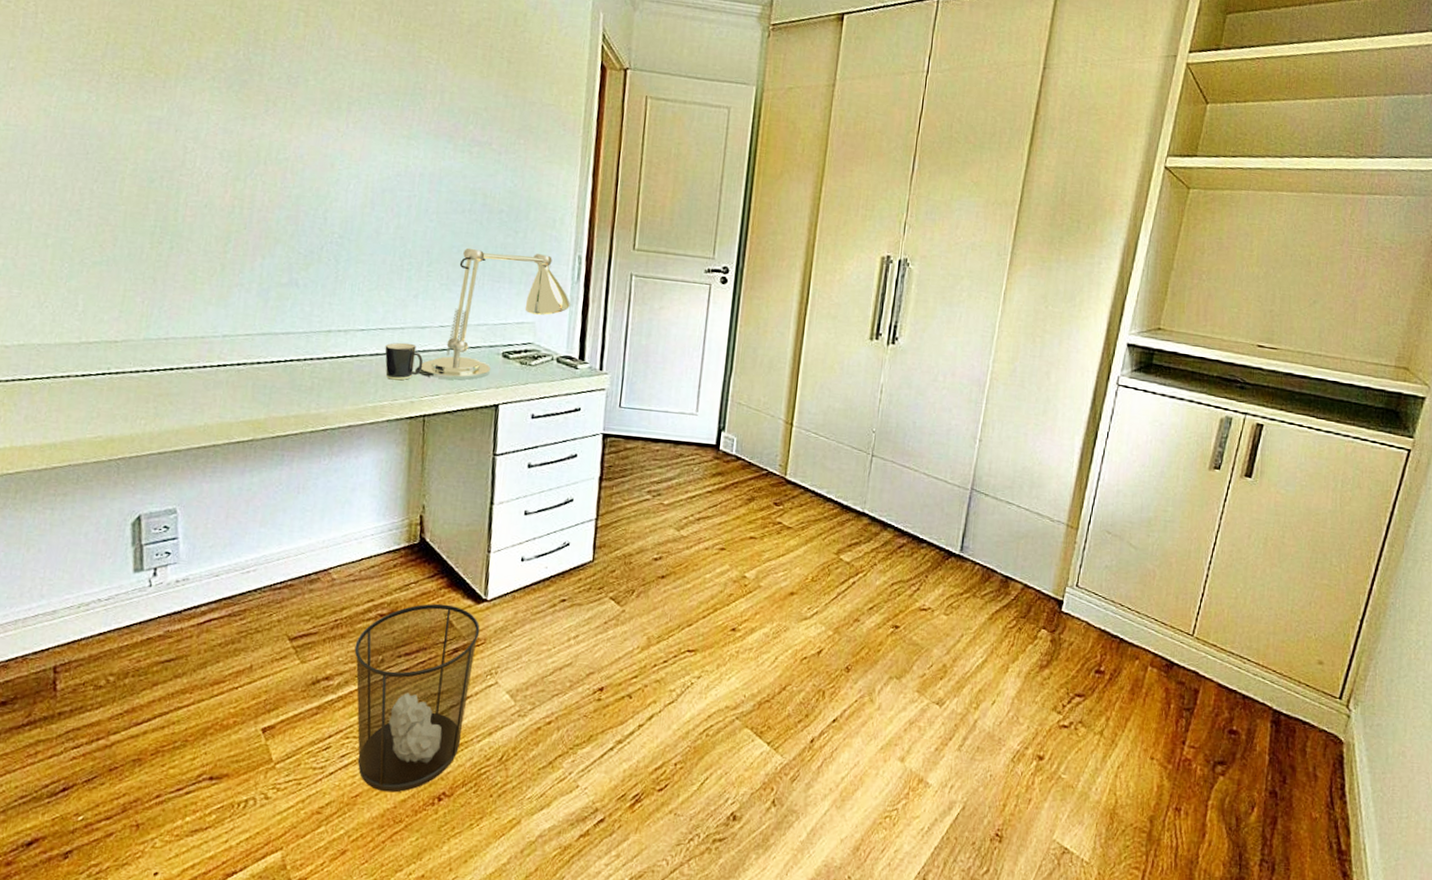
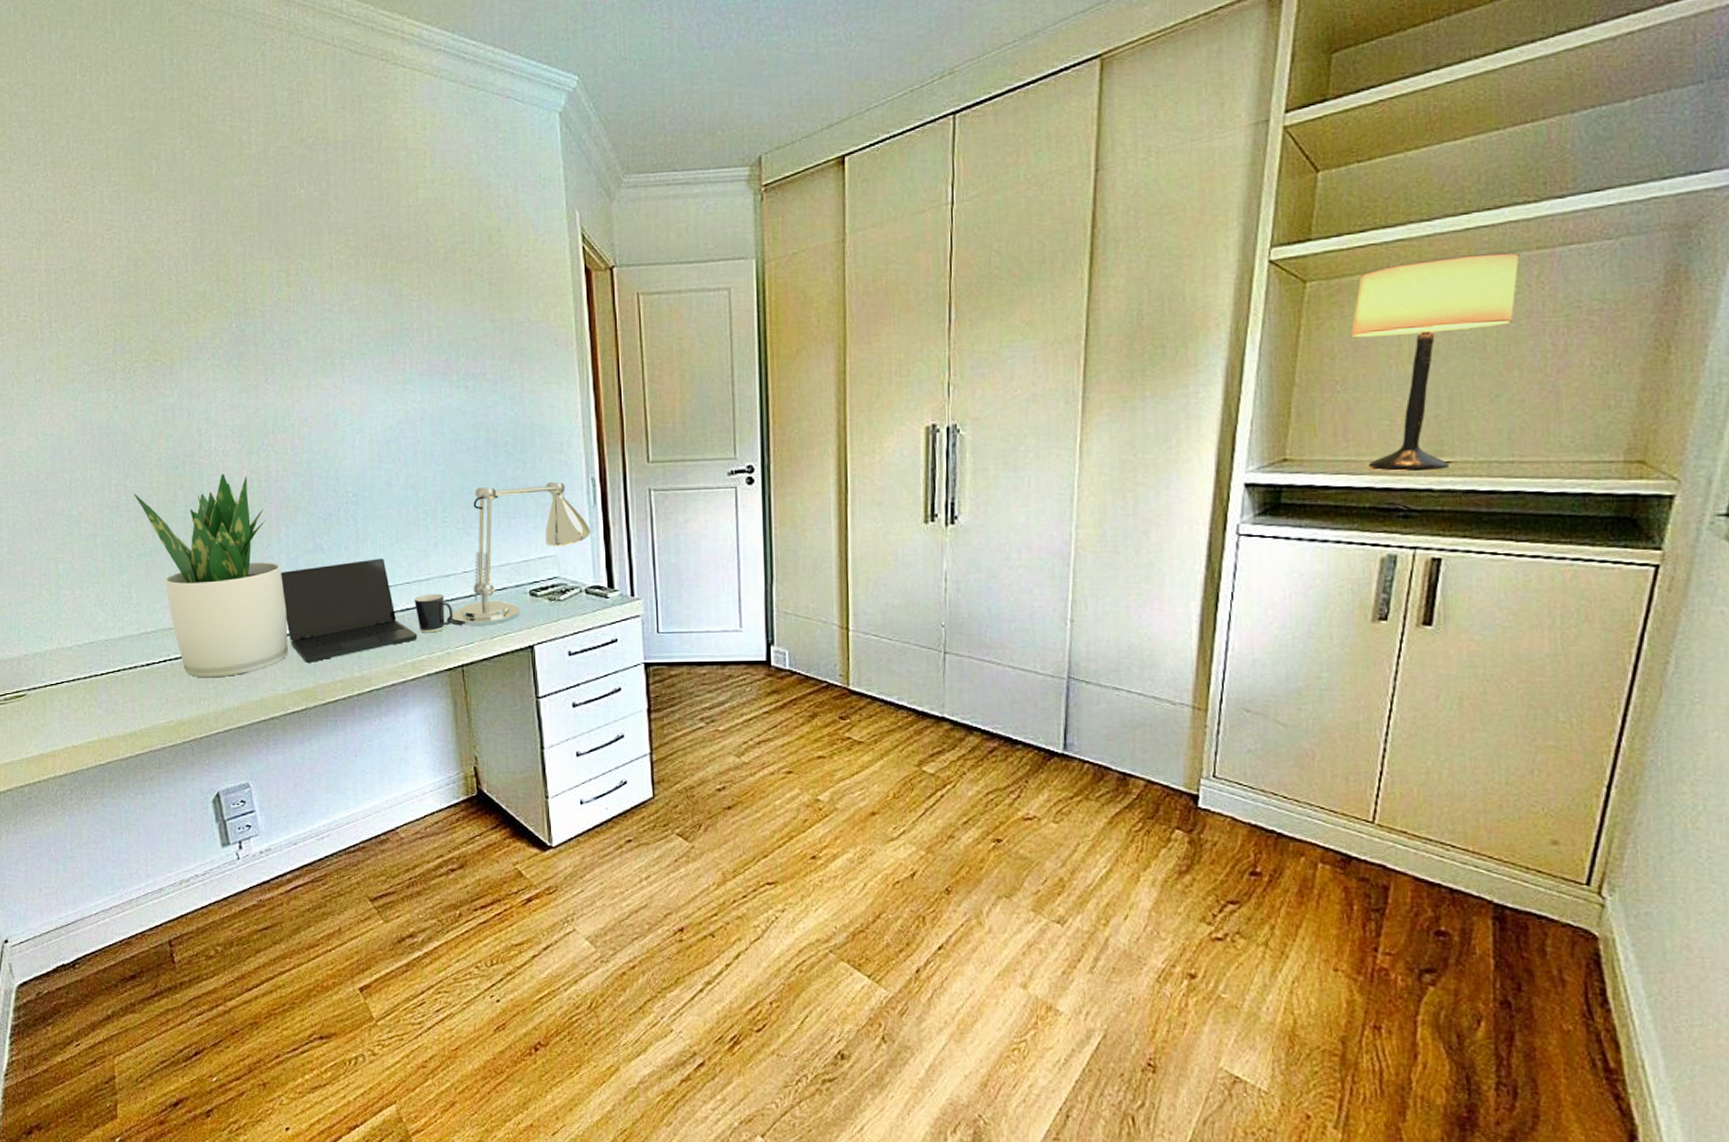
planter: none [99,194,250,398] -> present [134,473,288,678]
laptop: none [246,300,383,395] -> present [281,558,418,662]
waste bin: present [354,603,480,793] -> none [432,854,550,1044]
table lamp: none [1217,187,1340,354] -> present [1350,252,1520,471]

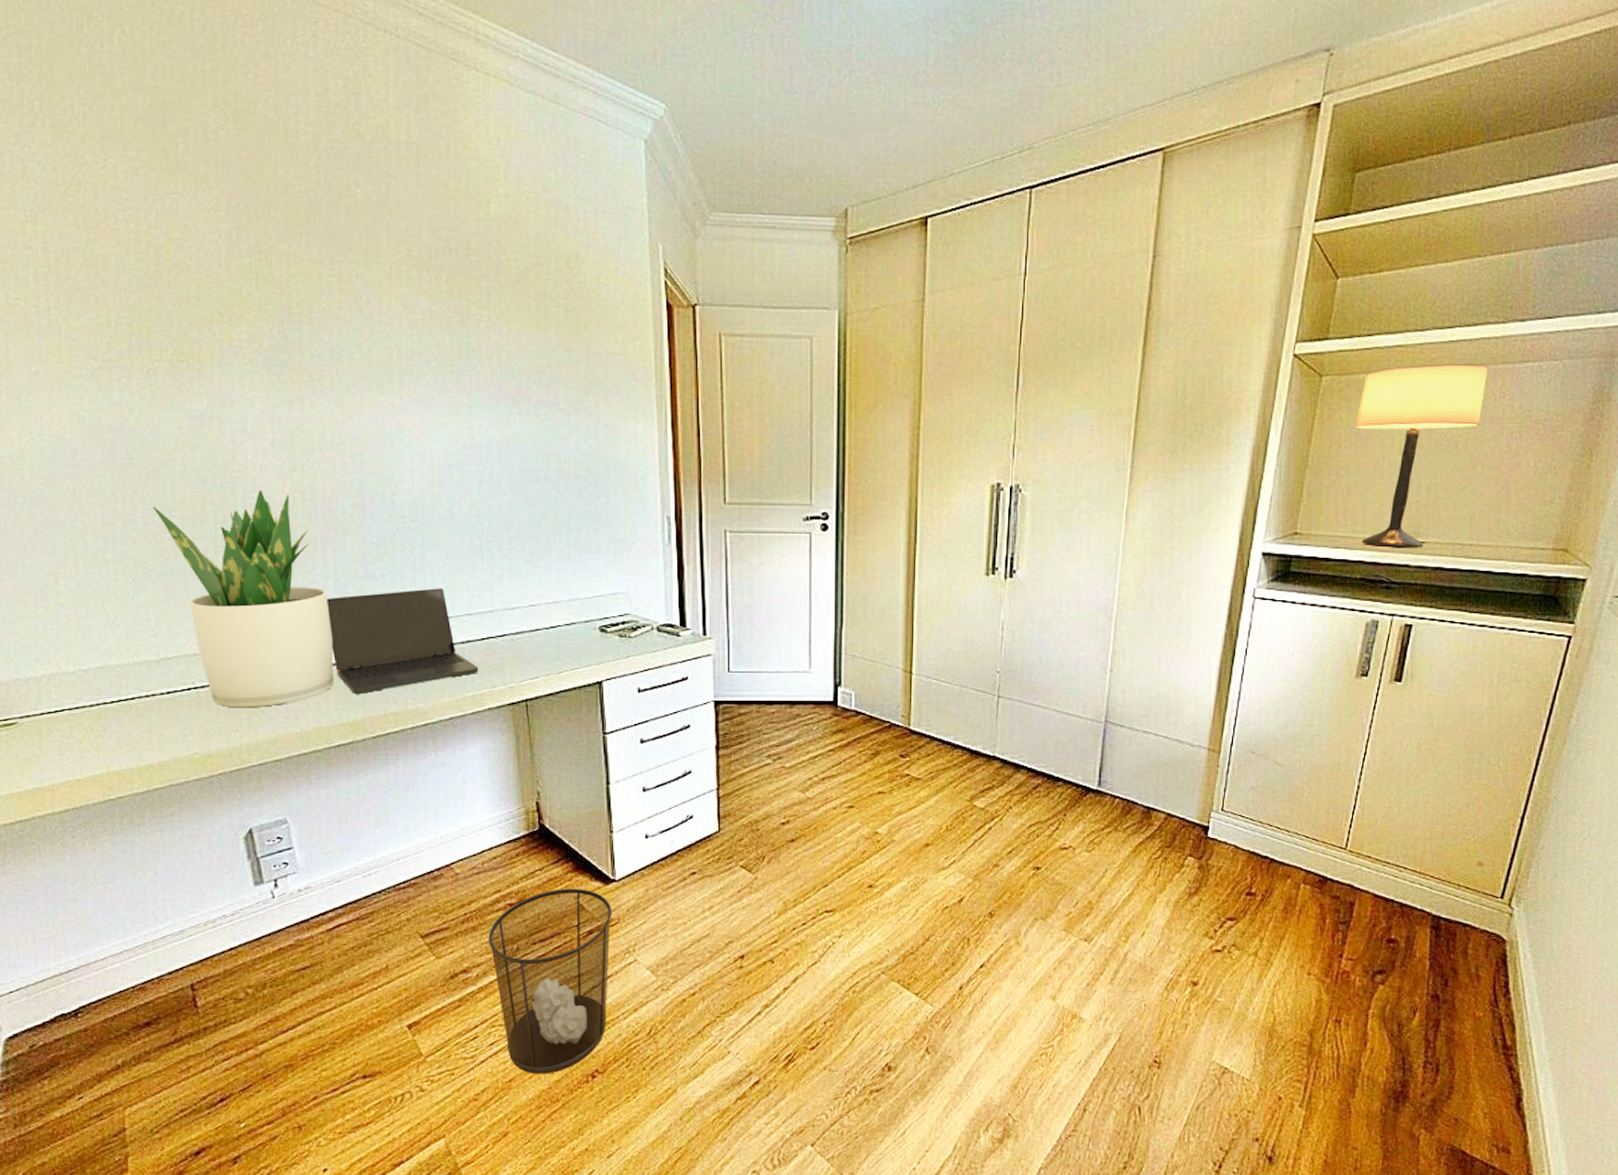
mug: present [414,593,453,633] -> none [476,626,518,666]
waste bin: none [432,854,550,1044] -> present [488,888,612,1074]
desk lamp: present [446,482,592,626] -> none [510,518,665,660]

